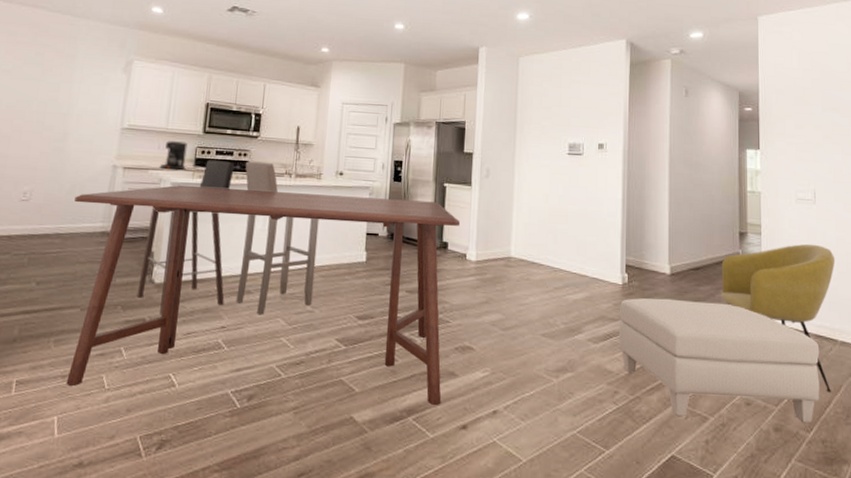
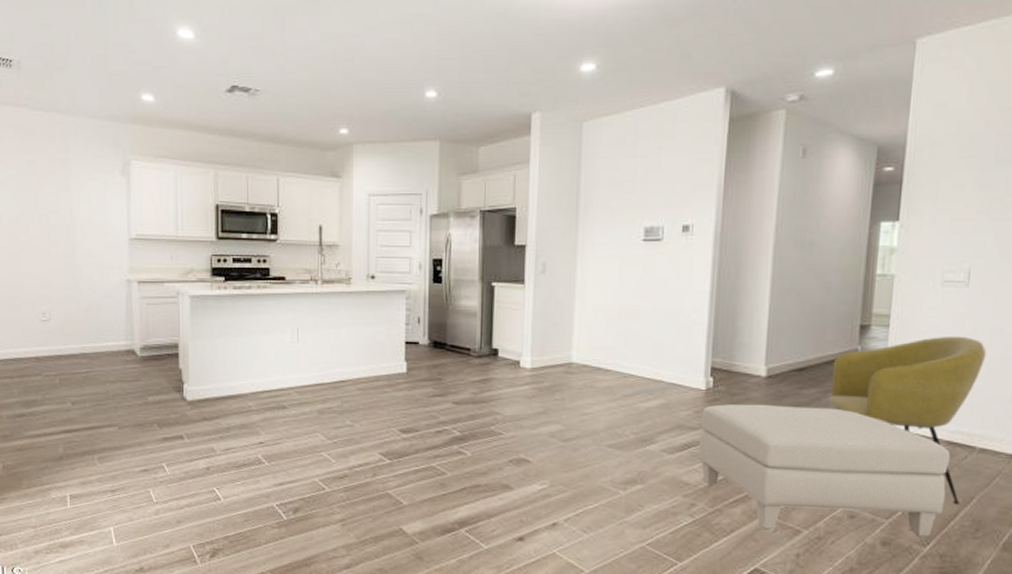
dining table: present [66,185,461,405] -> none [94,297,513,517]
bar stool: present [137,160,235,315] -> none [171,269,259,432]
coffee maker: present [159,141,188,170] -> none [175,250,202,282]
bar stool: present [236,161,319,315] -> none [265,268,352,430]

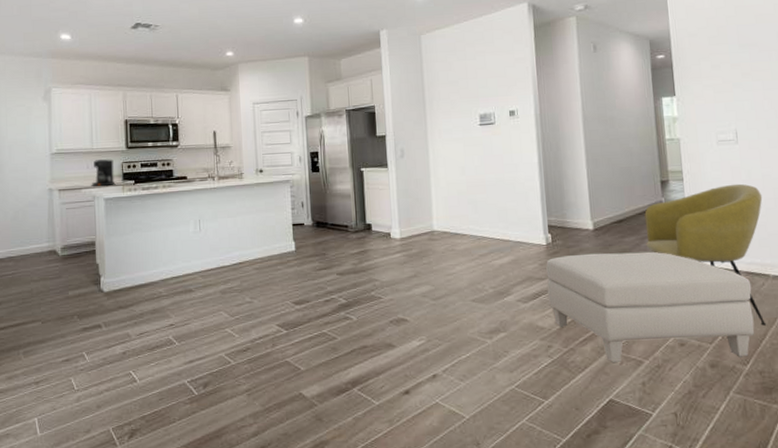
coffee maker: none [175,250,202,282] -> present [91,159,114,187]

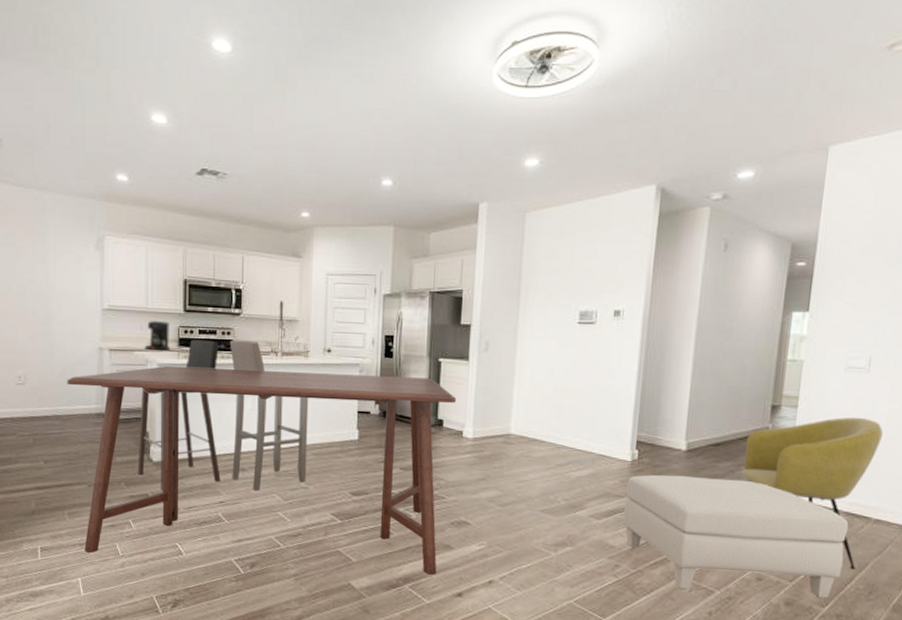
dining table: none [19,187,383,390] -> present [67,365,457,575]
bar stool: none [89,172,169,320] -> present [138,339,221,491]
bar stool: none [169,168,250,311] -> present [229,340,309,491]

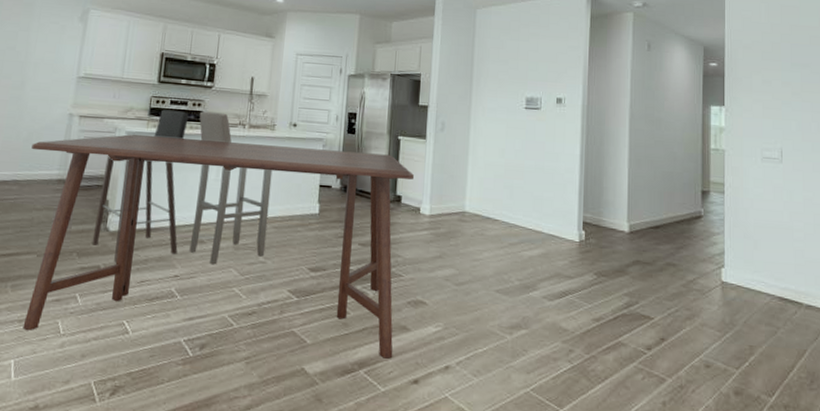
coffee maker: present [144,321,169,351] -> none [115,90,143,120]
ottoman: present [623,474,849,599] -> none [574,255,784,388]
armchair: present [741,417,884,570] -> none [681,203,802,357]

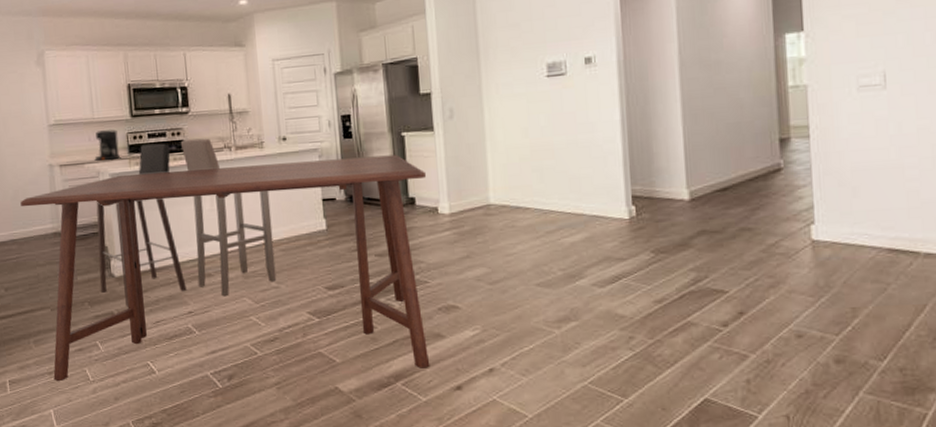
coffee maker: none [115,90,143,120] -> present [94,129,120,162]

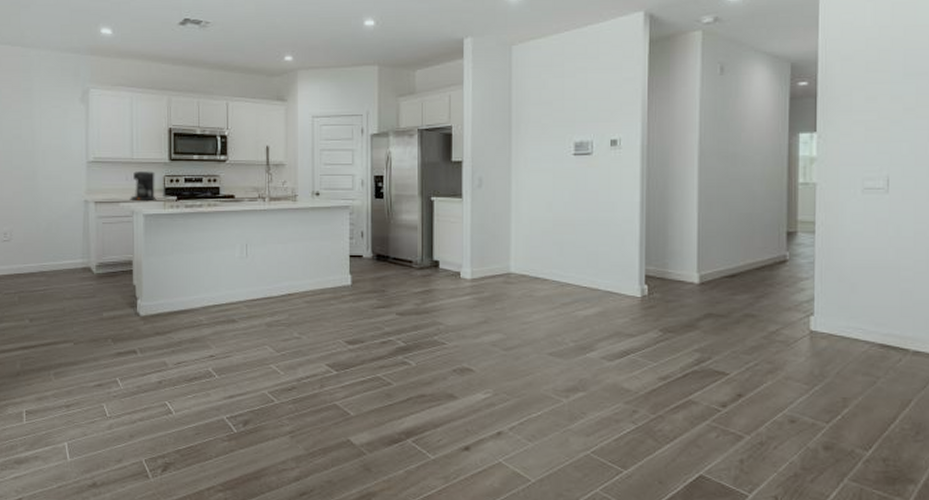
dining table: present [20,155,430,381] -> none [53,216,452,427]
bar stool: present [96,143,187,307] -> none [124,188,210,347]
bar stool: present [180,138,277,297] -> none [216,187,299,343]

